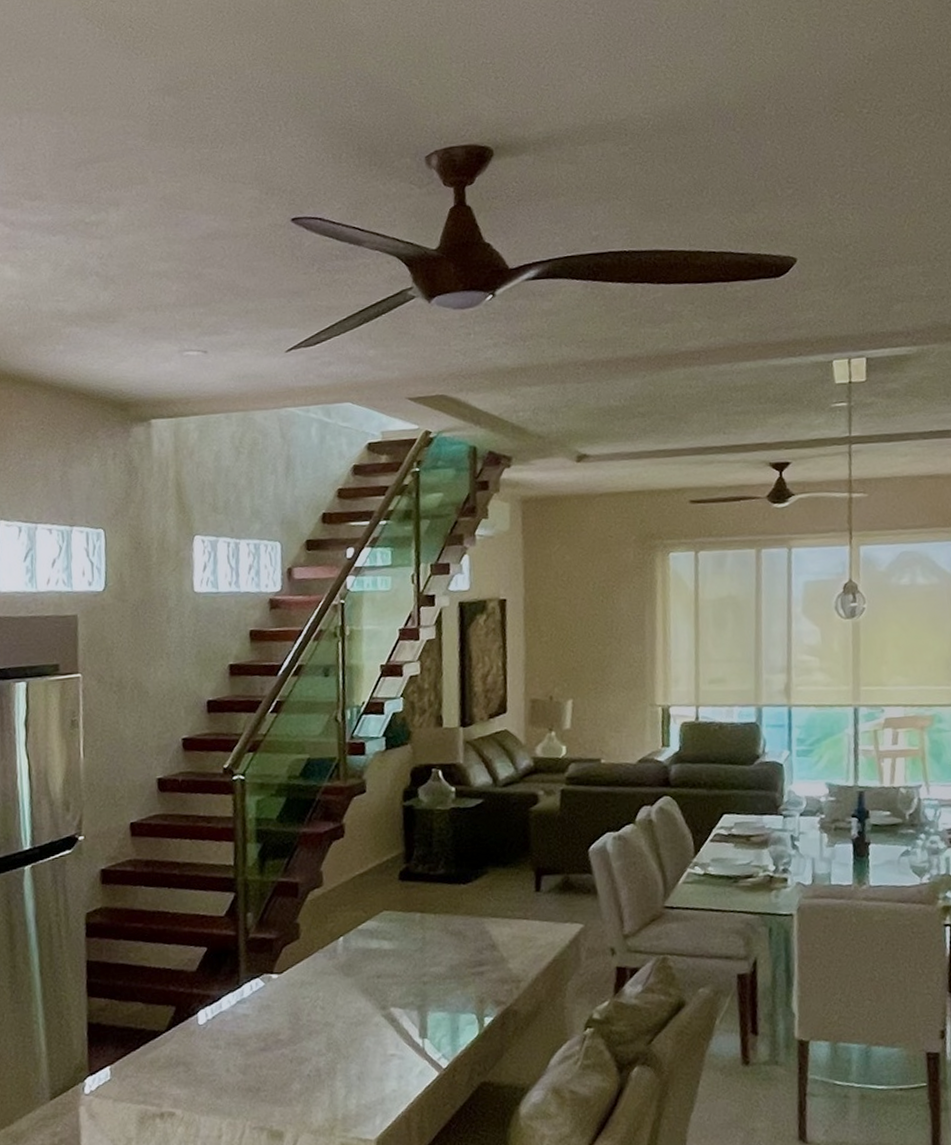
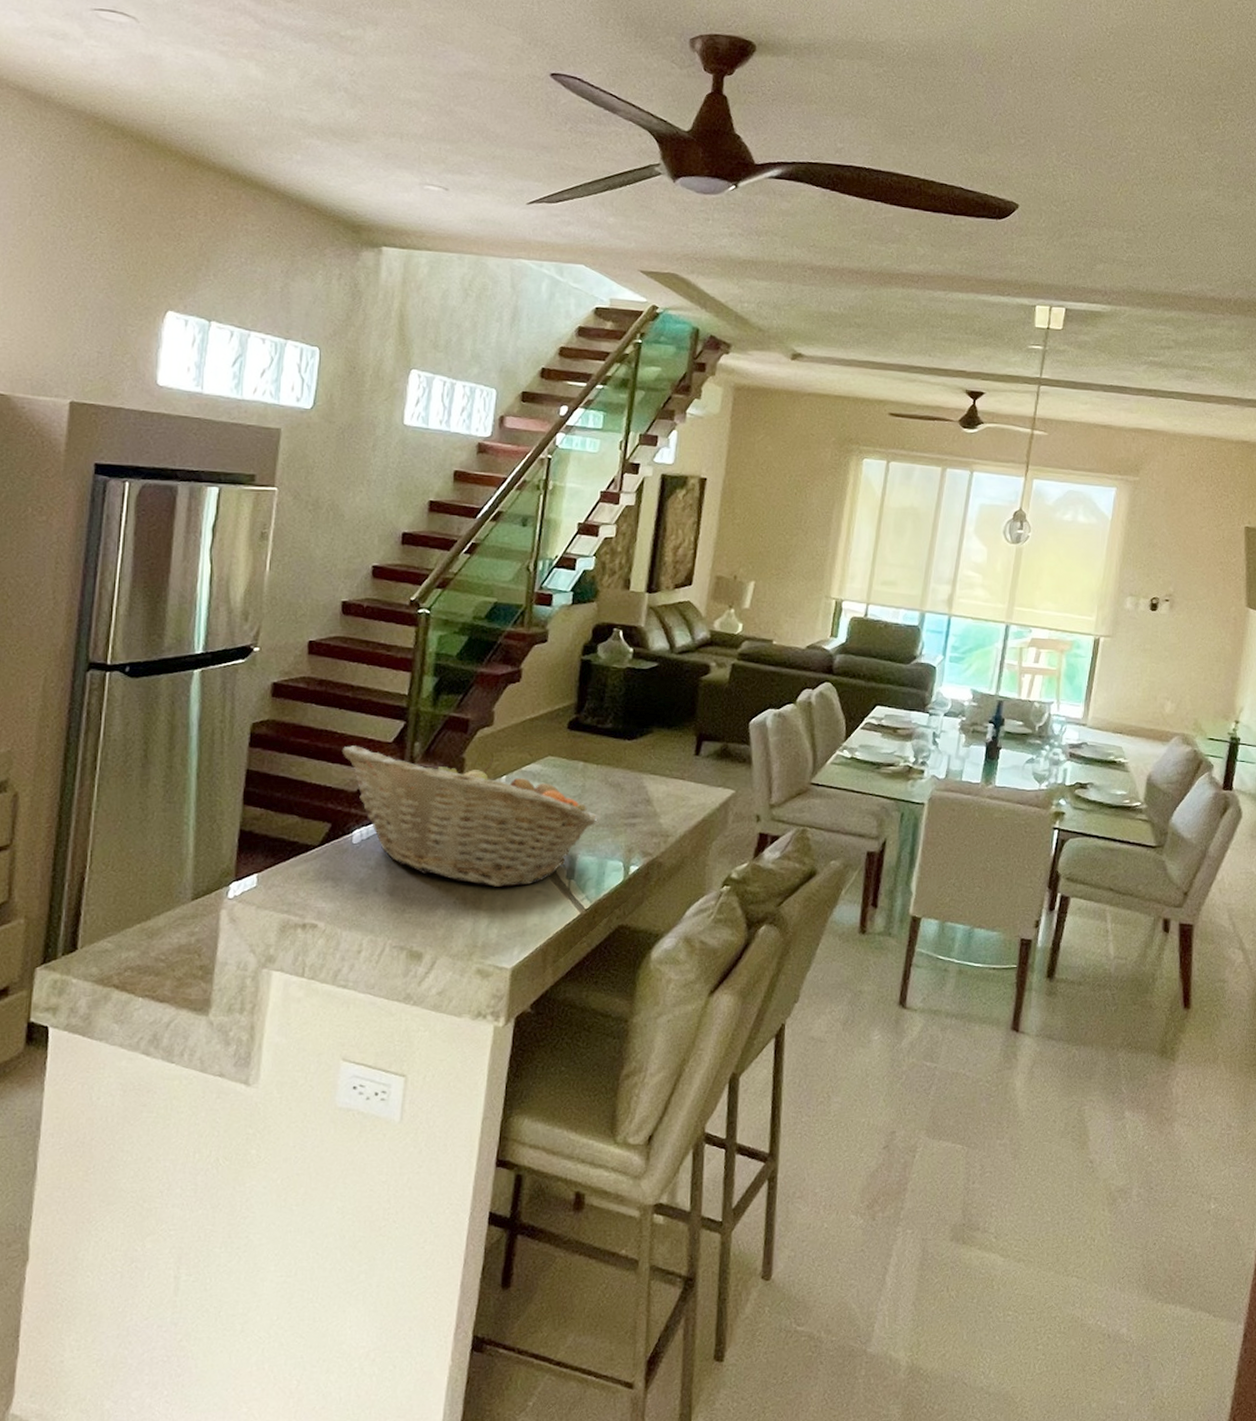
fruit basket: none [176,921,444,1055] -> present [341,746,598,887]

